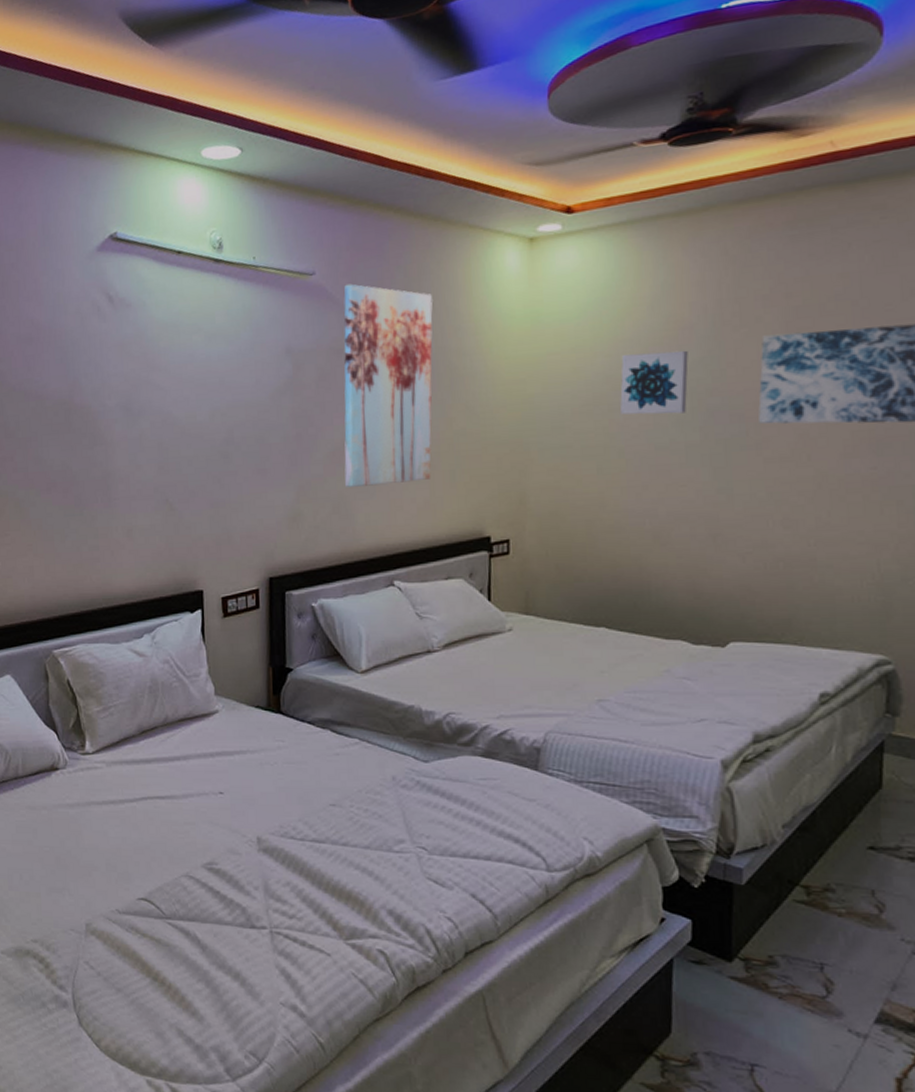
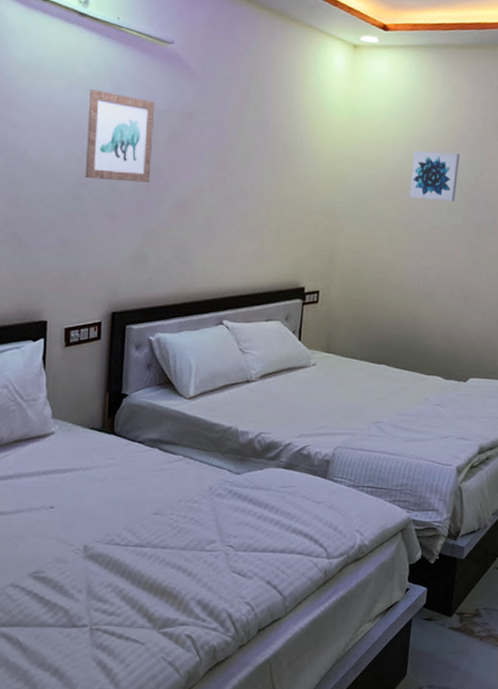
wall art: none [230,338,300,435] -> present [85,89,155,182]
wall art: present [344,284,433,487] -> none [187,57,273,237]

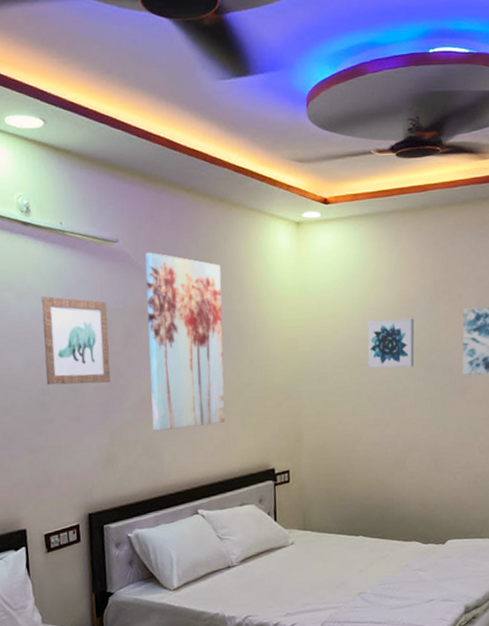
wall art: none [187,57,273,237] -> present [145,252,226,431]

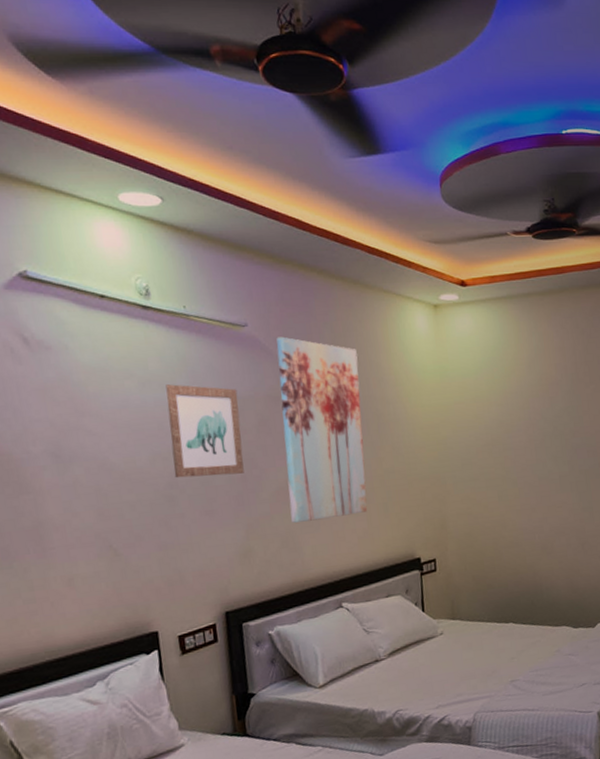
wall art: present [367,318,415,368] -> none [510,401,558,453]

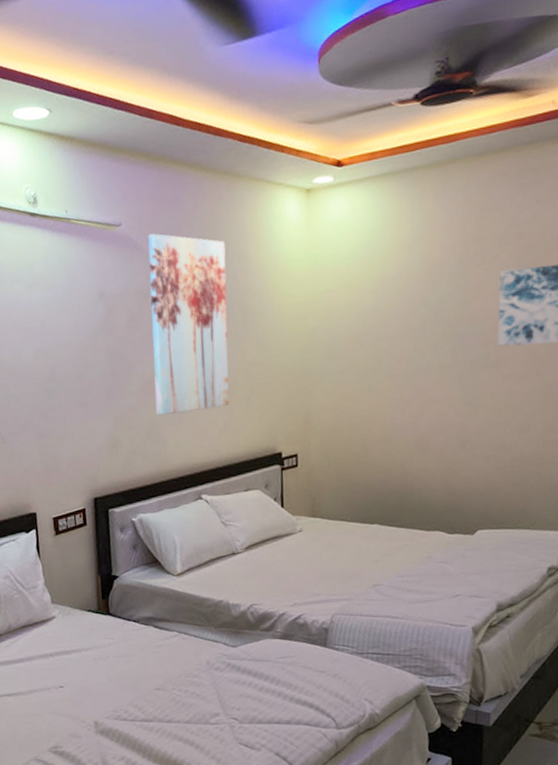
wall art: present [166,384,244,479] -> none [48,285,115,373]

